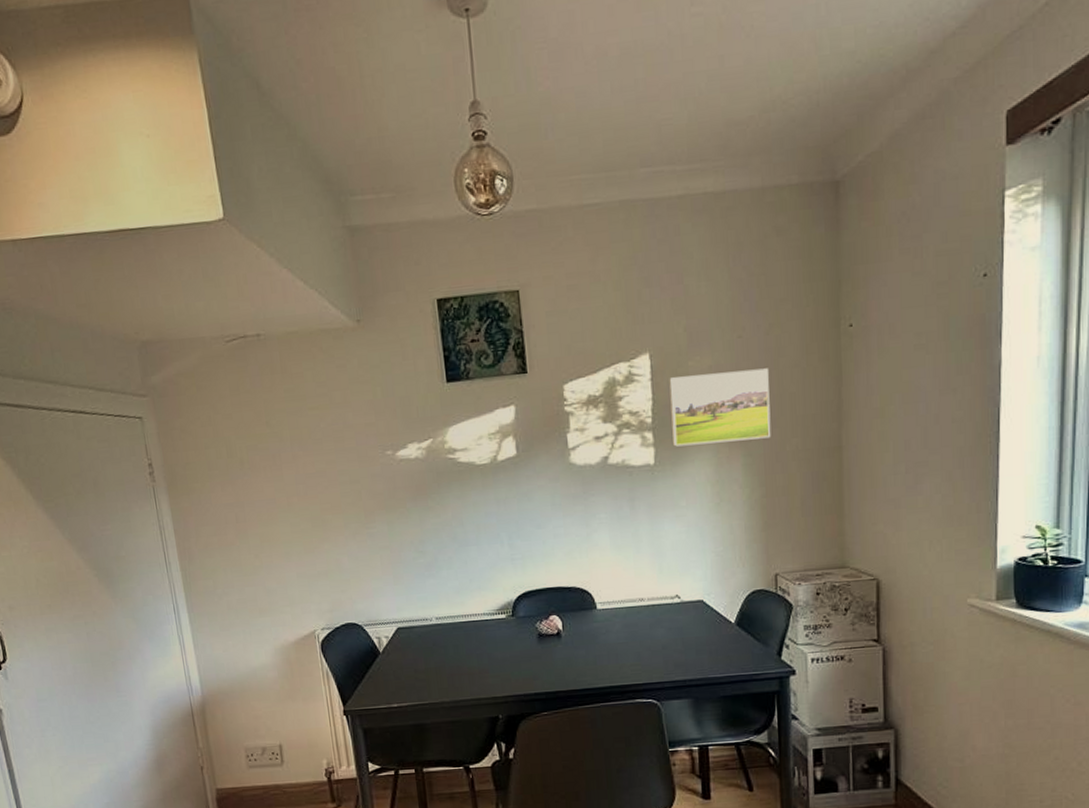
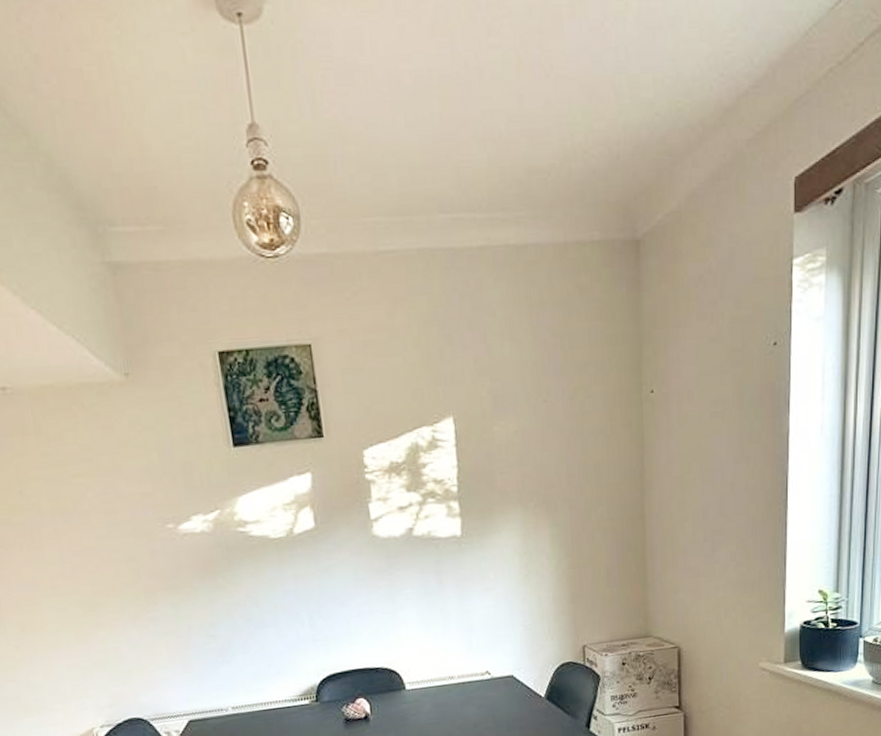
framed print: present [669,368,771,447] -> none [474,434,577,517]

